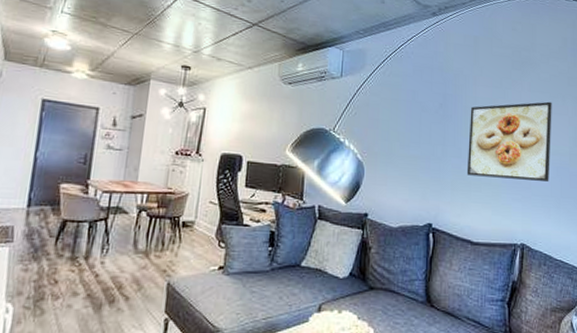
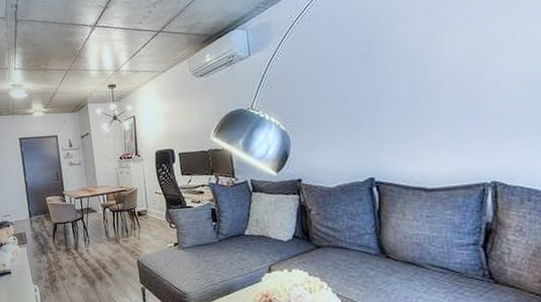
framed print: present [466,101,552,182] -> none [401,12,524,121]

